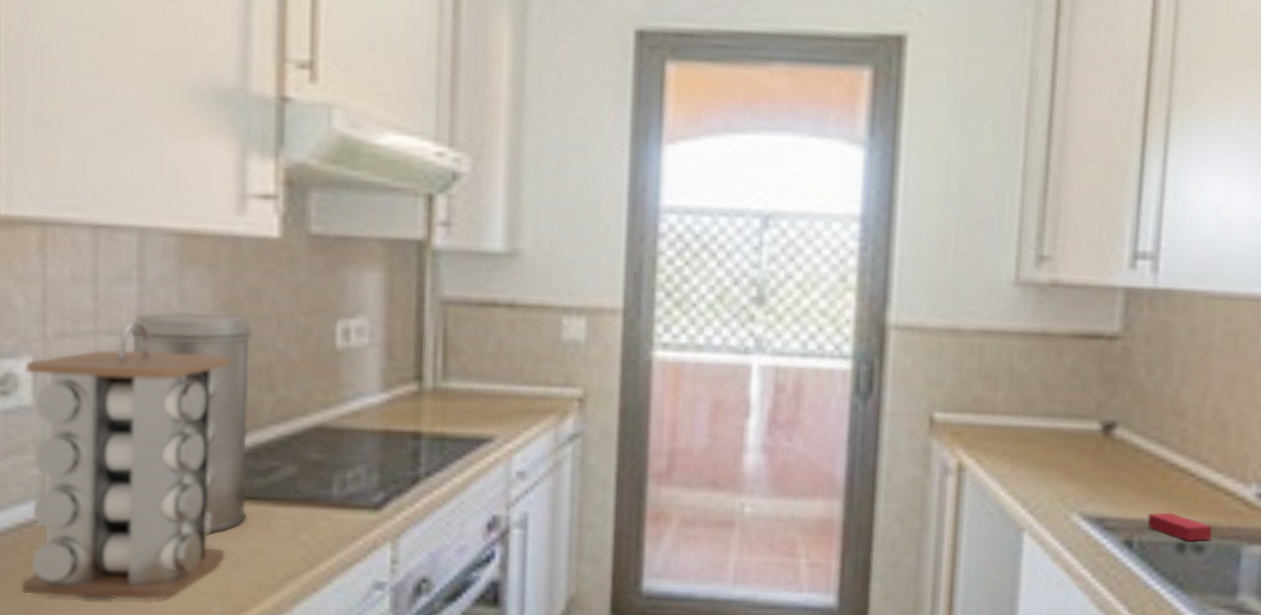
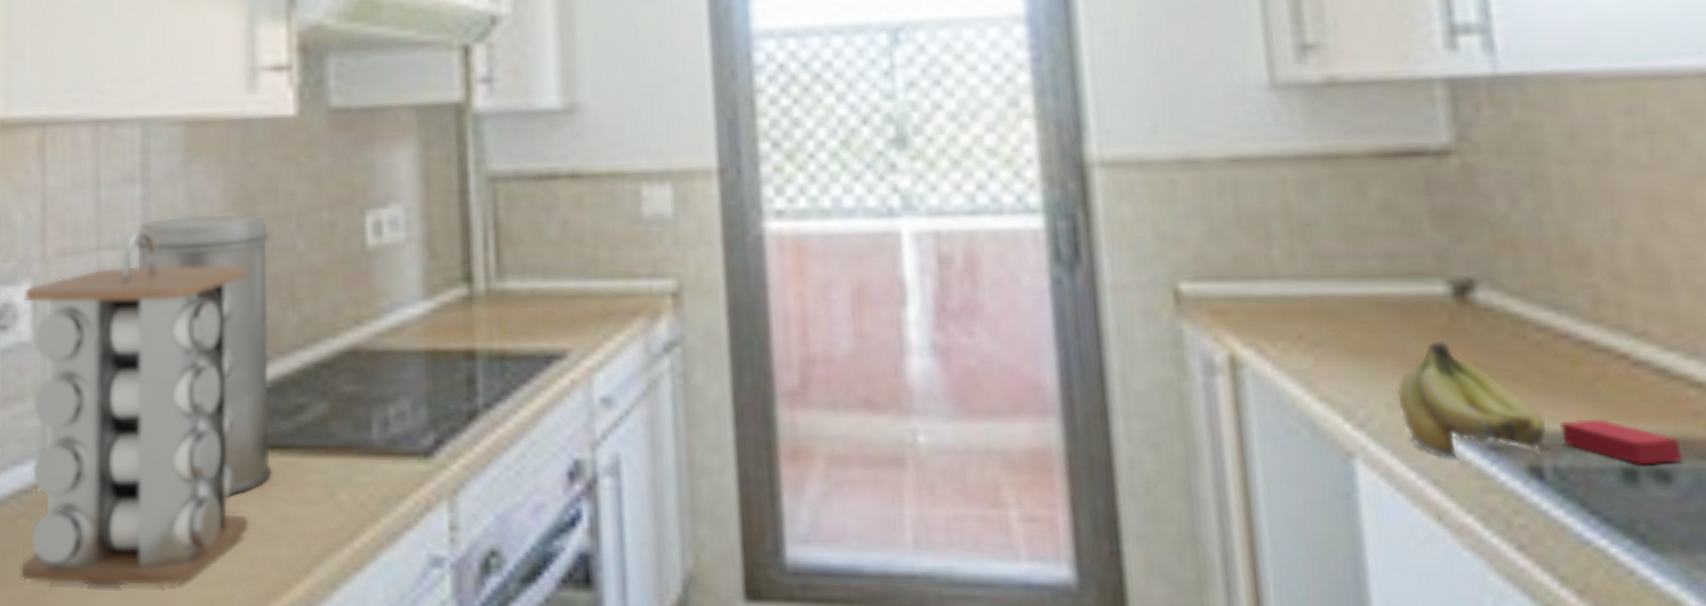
fruit: none [1056,459,1141,533] -> present [1396,340,1554,457]

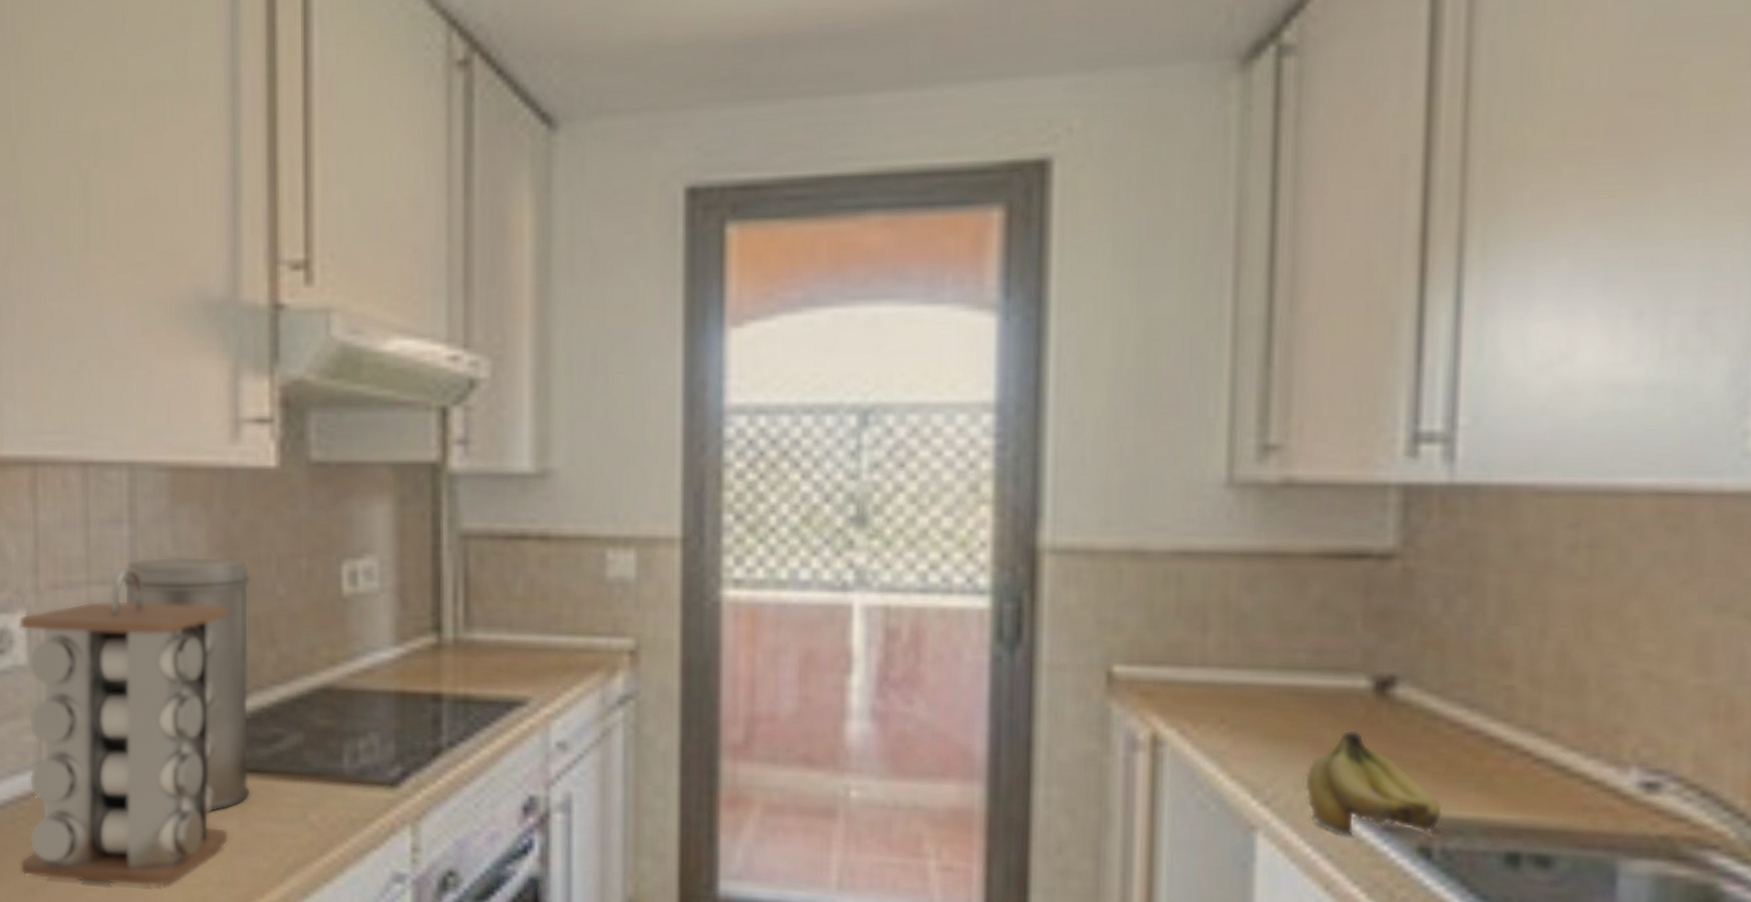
sponge: present [1560,418,1683,465] -> none [1454,807,1566,852]

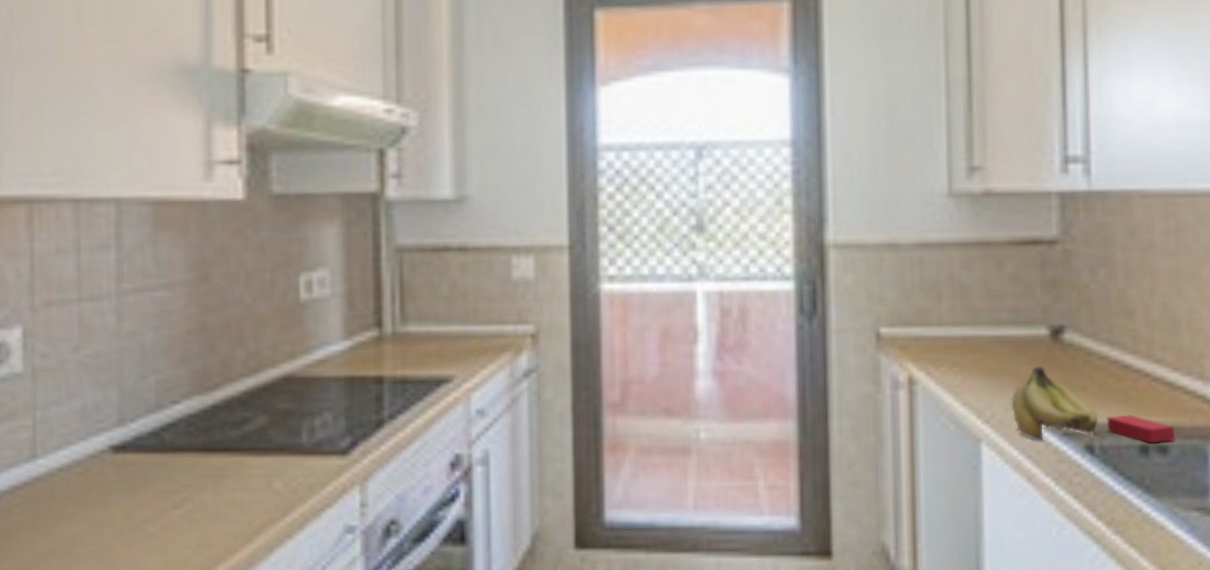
spice rack: present [19,565,229,887] -> none [15,283,204,557]
canister: present [122,556,251,812] -> none [110,274,223,487]
sponge: none [1454,807,1566,852] -> present [1107,414,1176,443]

